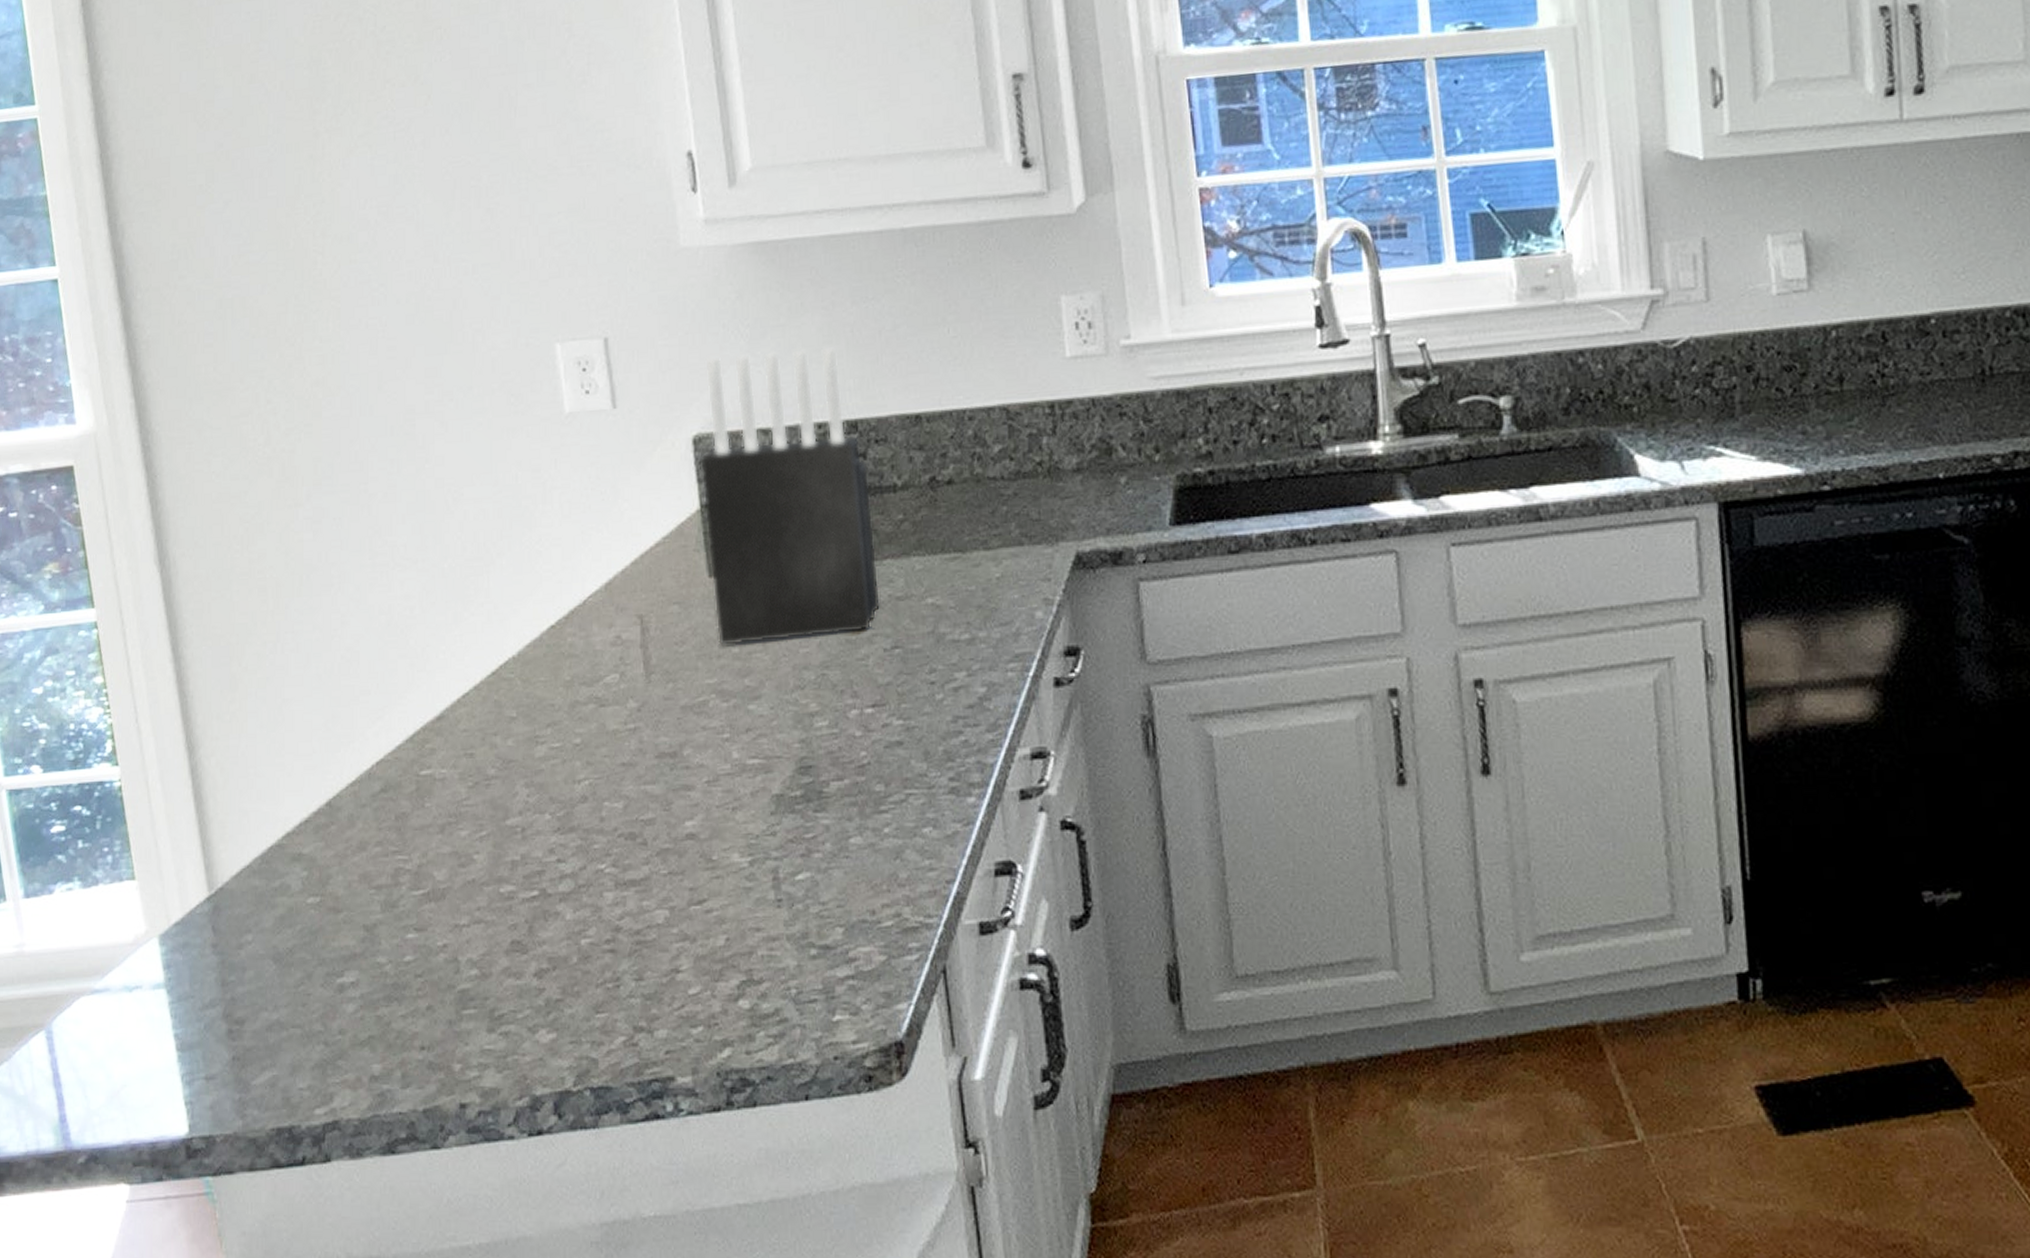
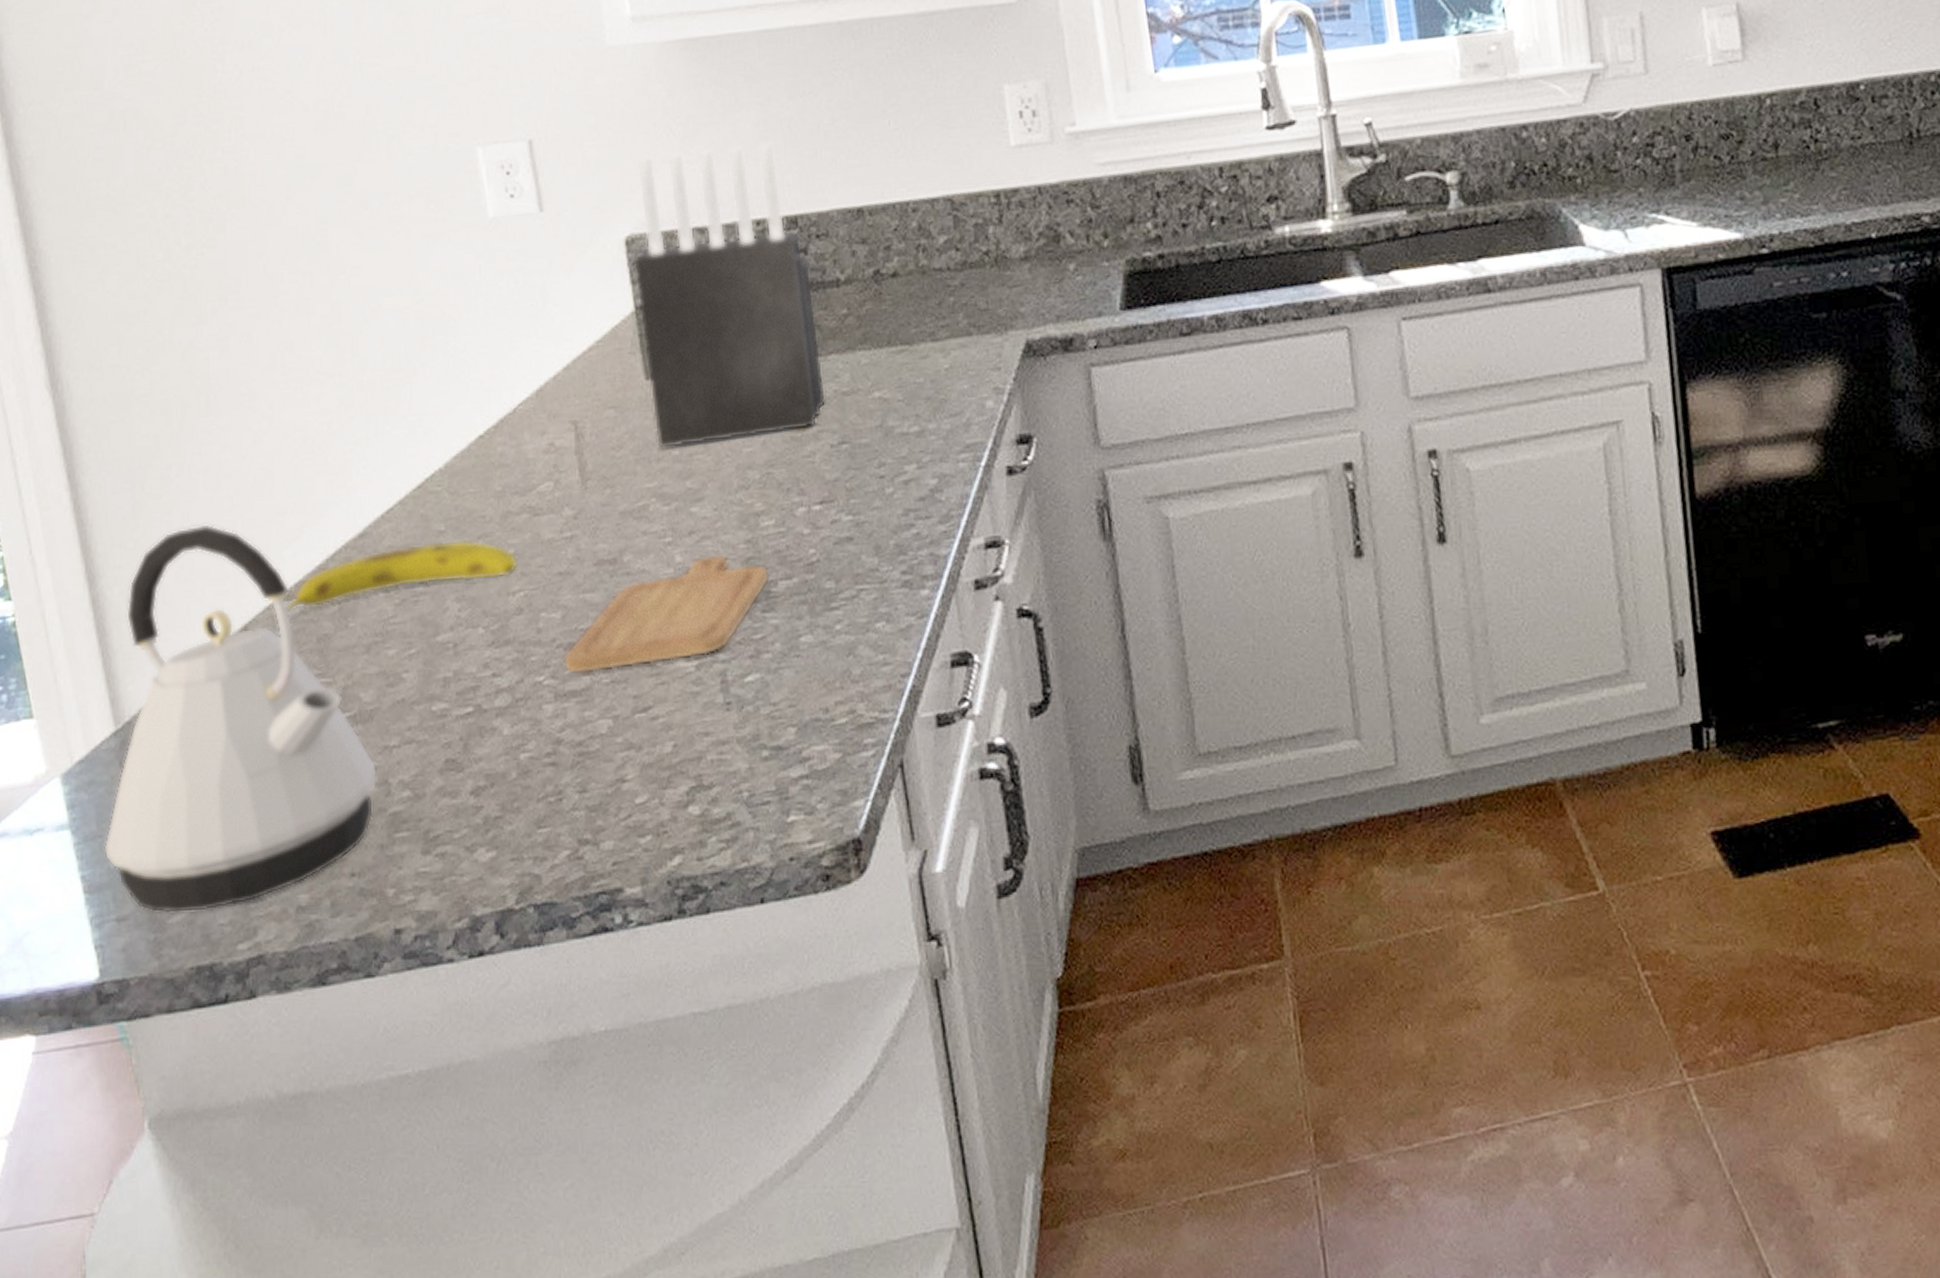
kettle: none [196,701,449,1076] -> present [104,524,378,914]
fruit: none [367,727,584,792] -> present [285,540,518,614]
chopping board: none [625,752,821,864] -> present [564,553,769,675]

